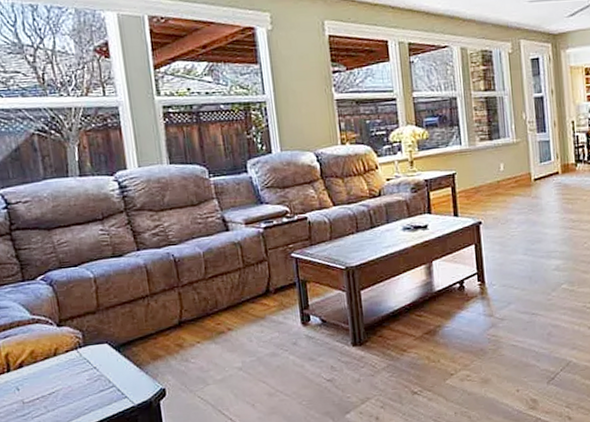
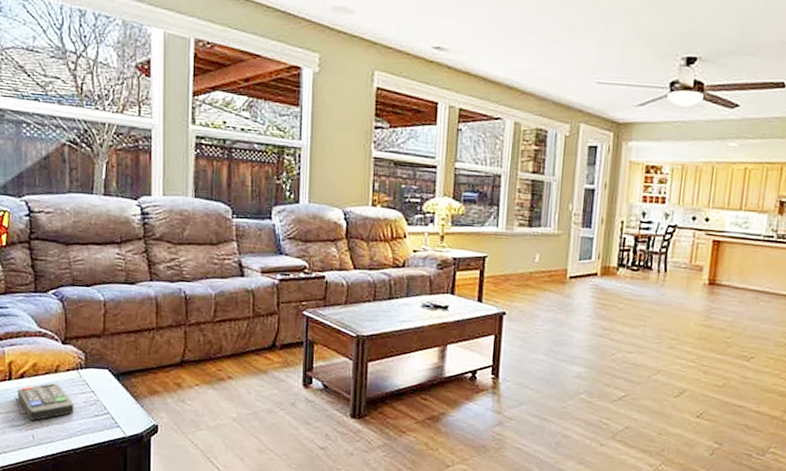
remote control: none [18,366,79,408] -> present [17,383,74,421]

